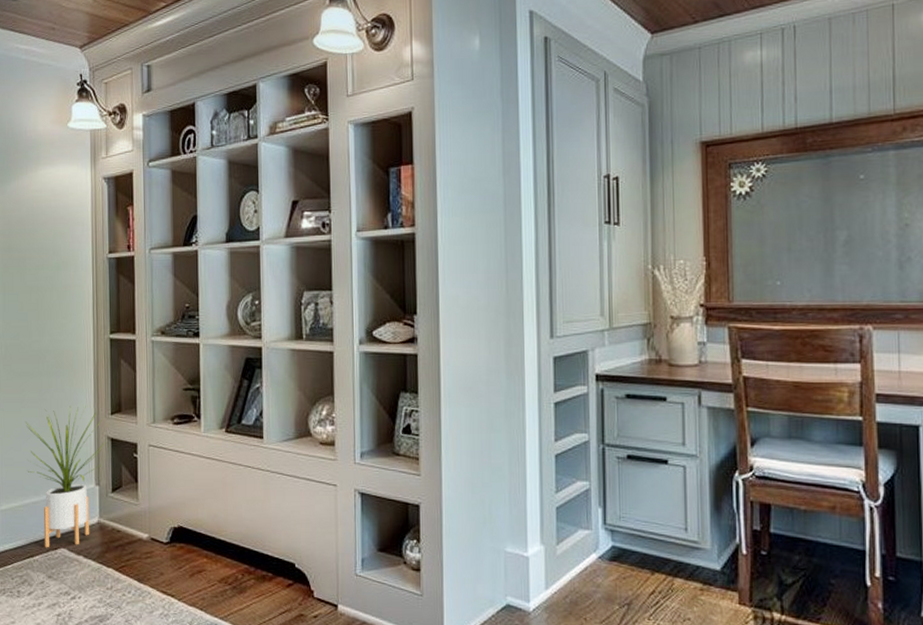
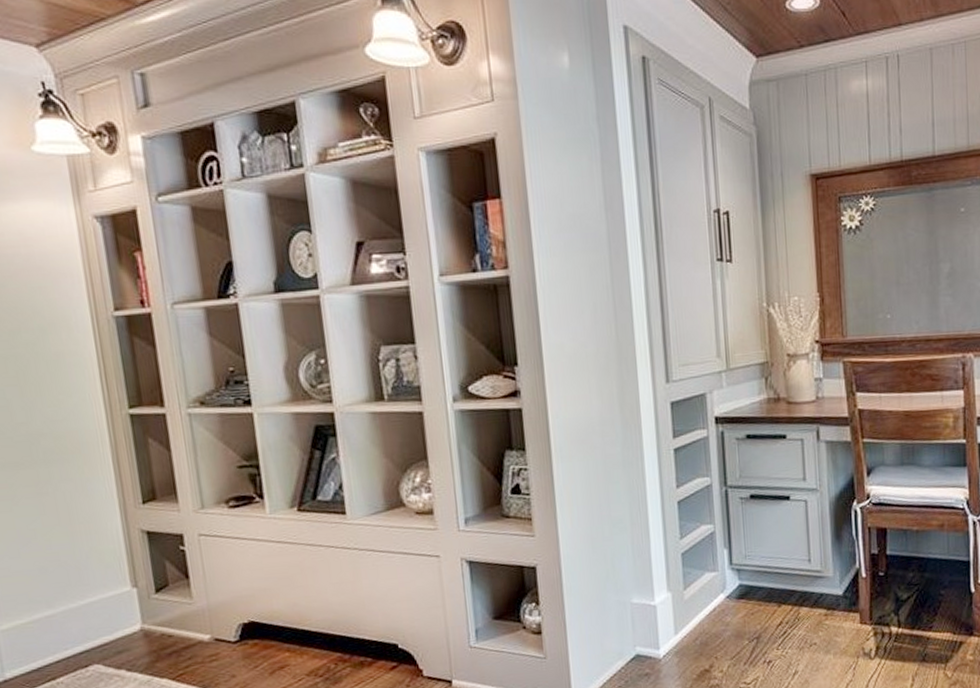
house plant: present [25,406,105,548] -> none [20,496,139,667]

